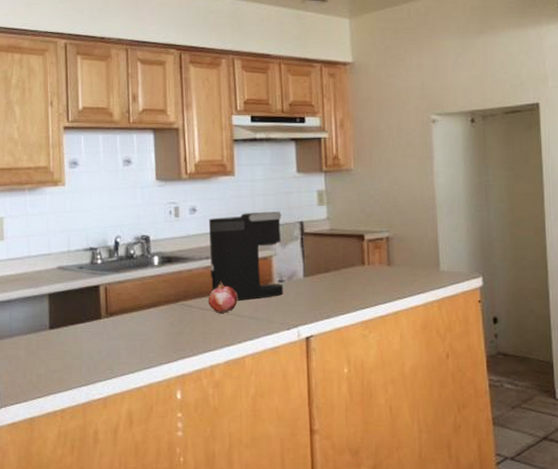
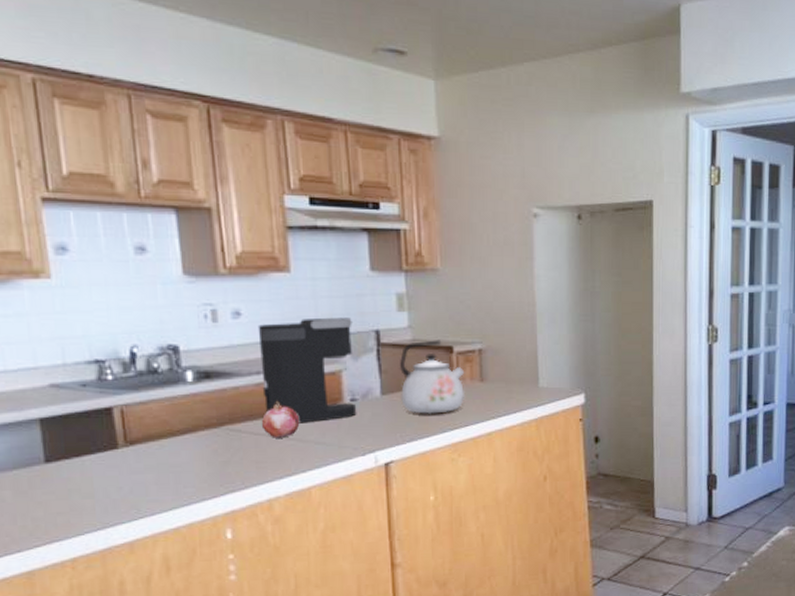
kettle: none [319,229,375,295] -> present [399,340,466,415]

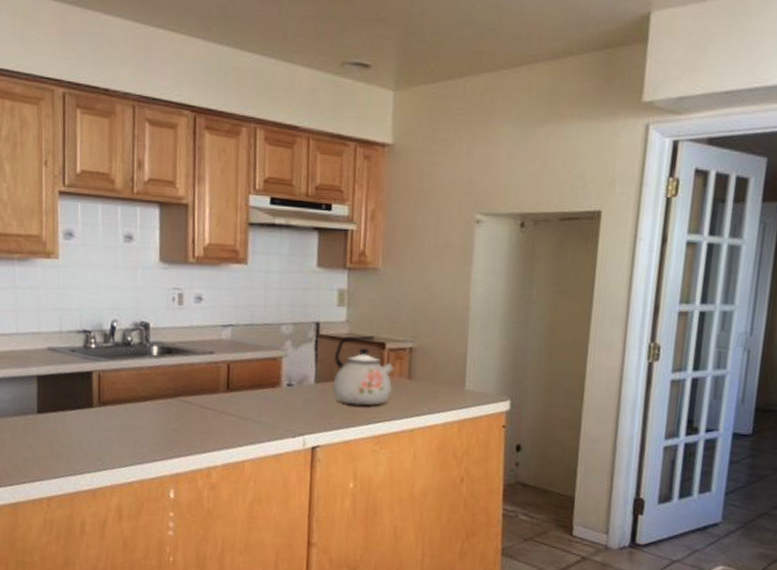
coffee maker: present [258,317,357,424] -> none [213,307,298,402]
fruit: present [262,400,300,438] -> none [209,379,242,413]

